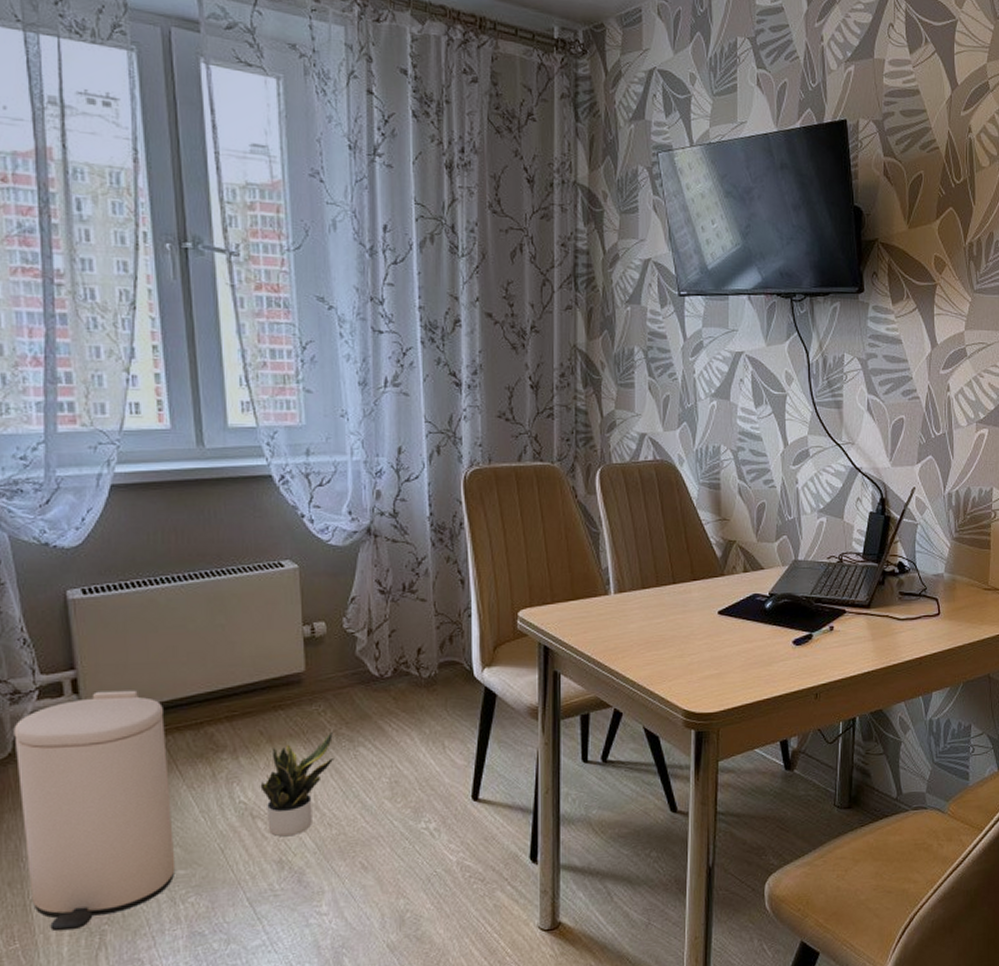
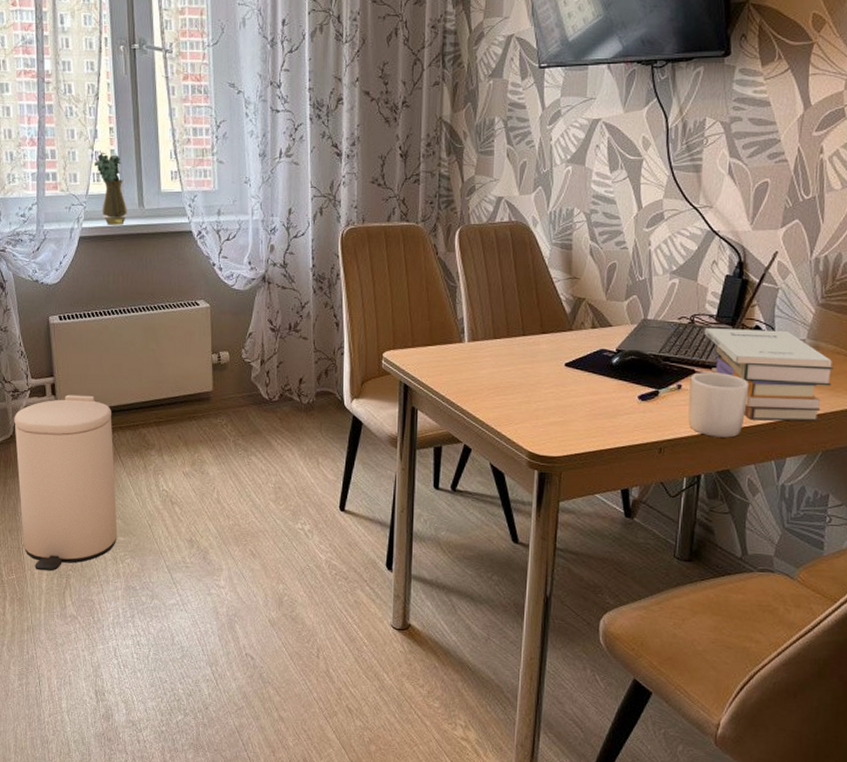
vase: none [130,374,180,469] -> present [94,151,127,225]
potted plant: present [260,731,335,837] -> none [178,441,233,522]
mug: none [841,611,896,678] -> present [688,372,750,438]
books: none [852,565,969,657] -> present [703,328,833,421]

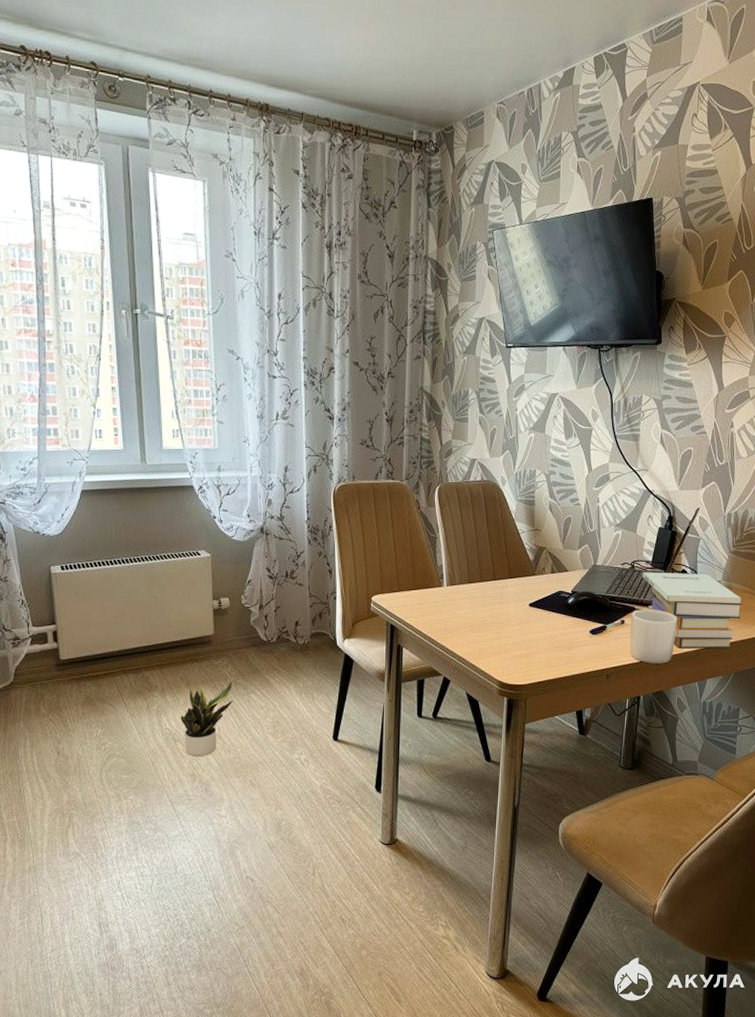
pedal bin: present [14,394,118,571] -> none [15,641,121,812]
vase: present [94,151,127,225] -> none [96,408,129,480]
potted plant: none [178,441,233,522] -> present [180,680,233,757]

